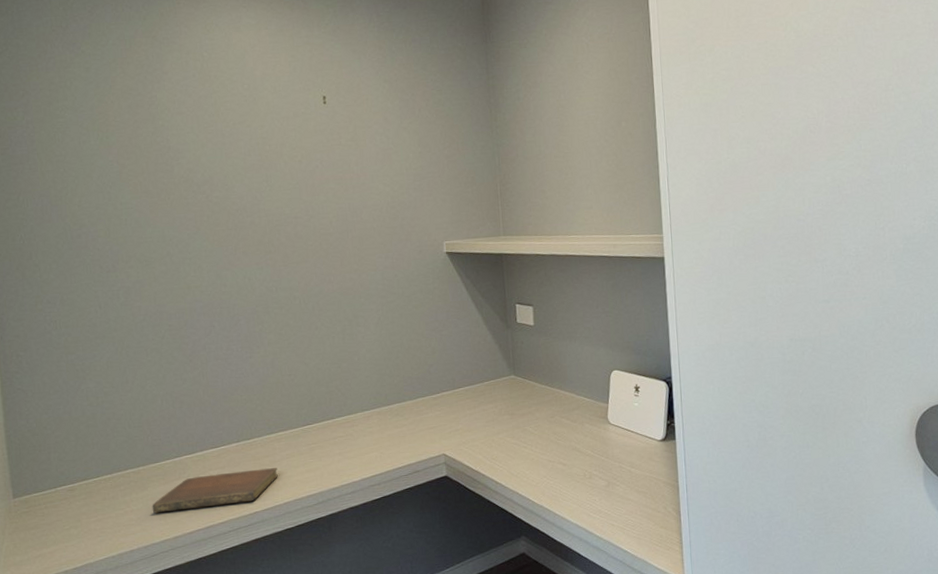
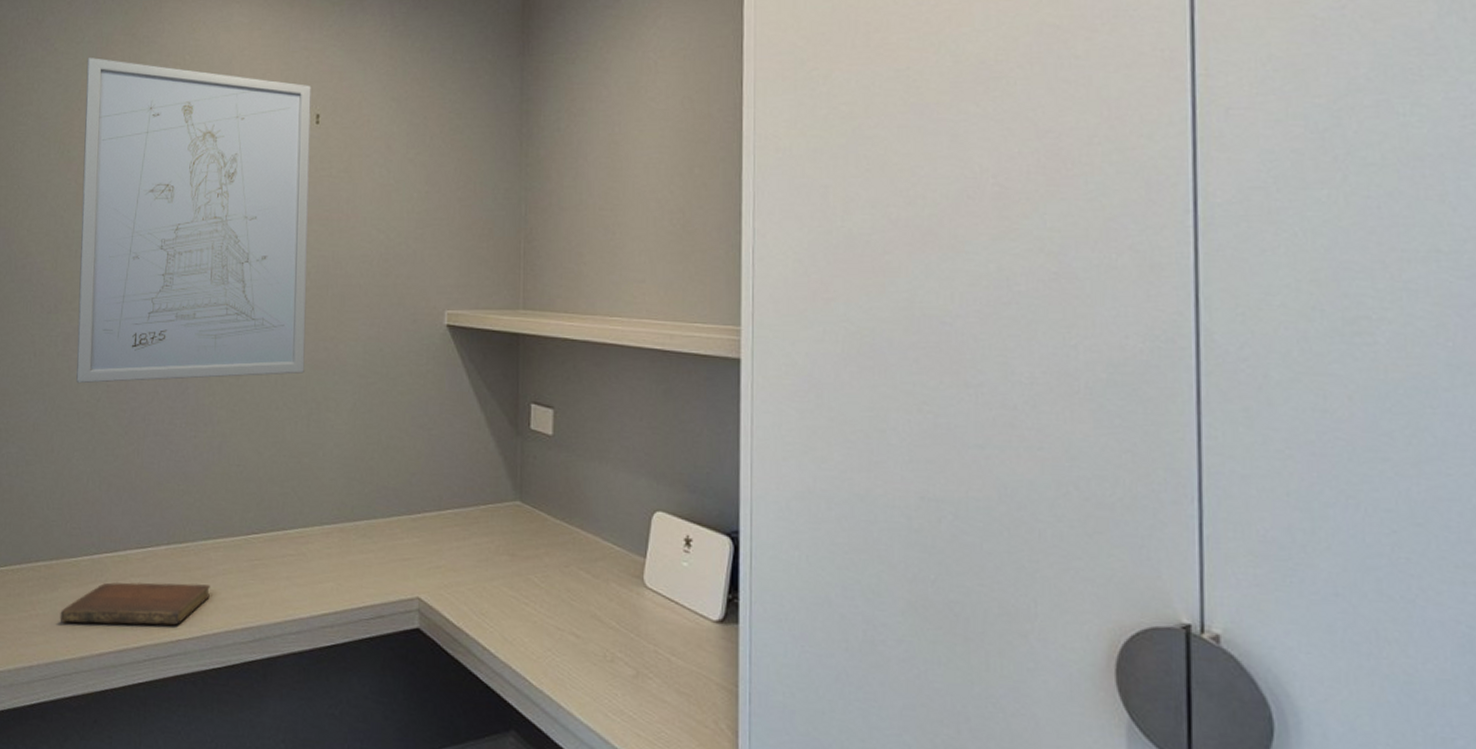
wall art: none [113,57,336,326] -> present [76,58,311,384]

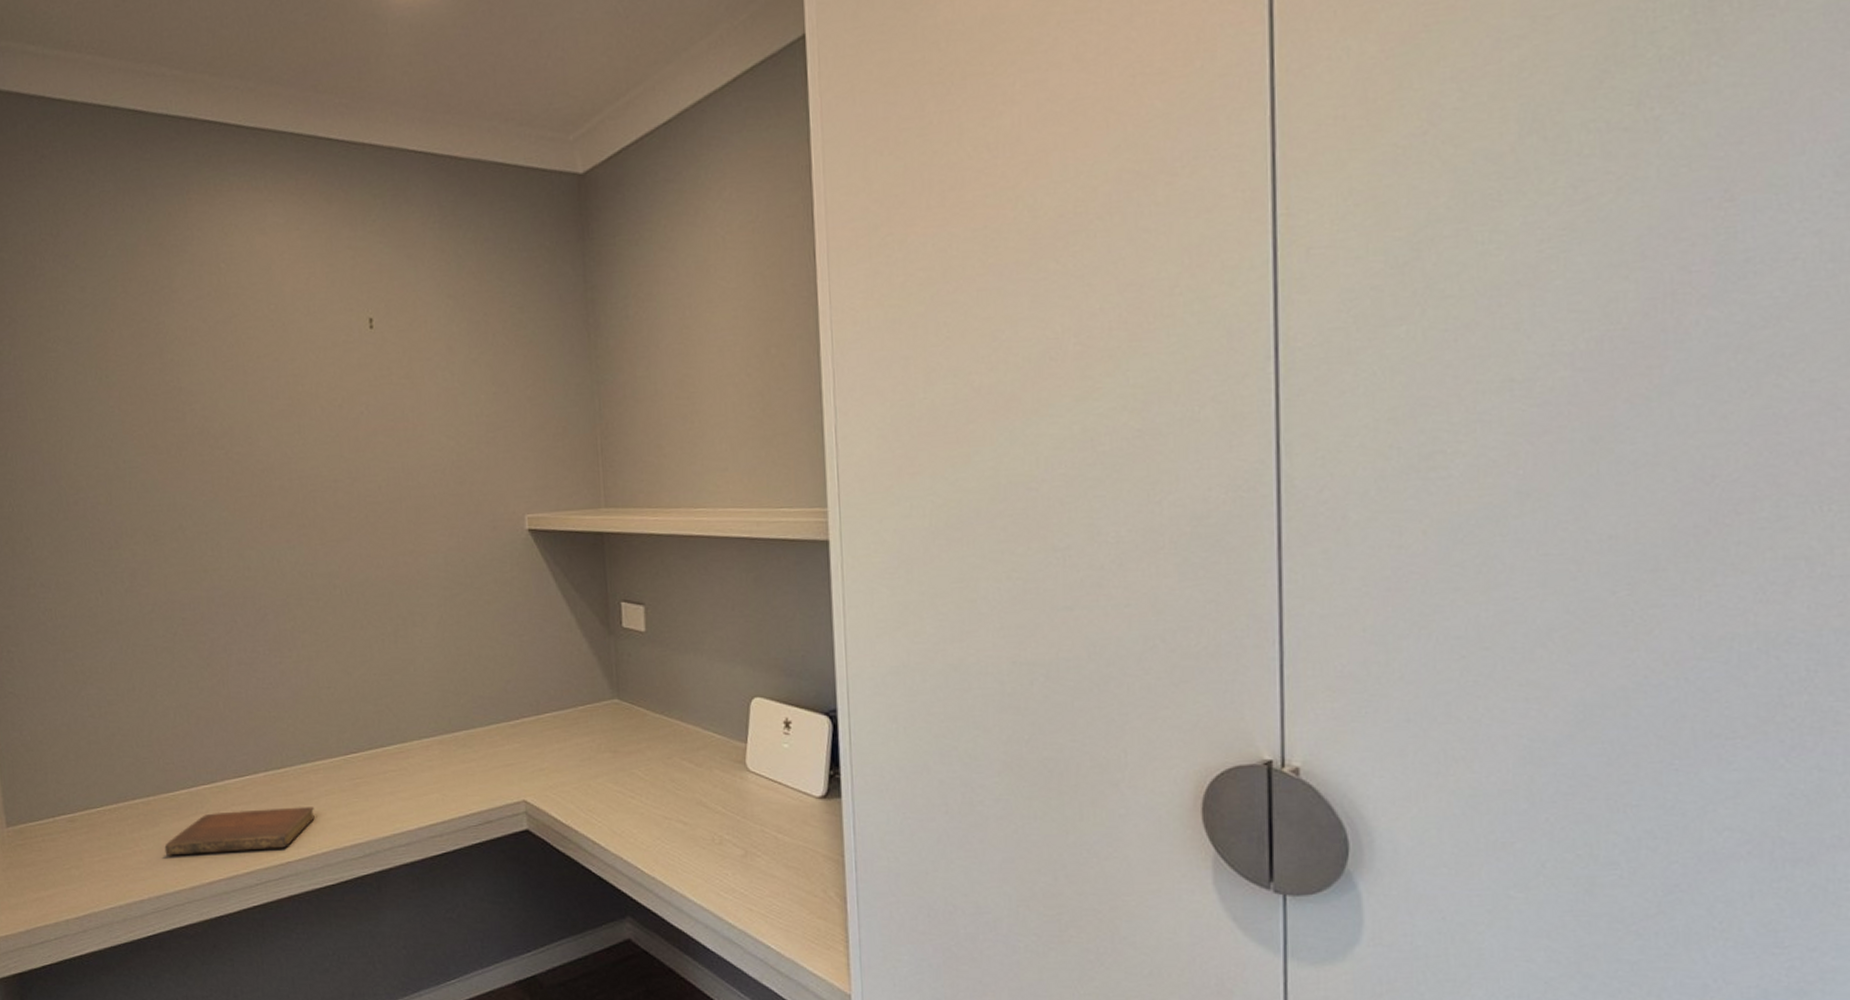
wall art: present [76,58,311,384] -> none [113,272,386,619]

